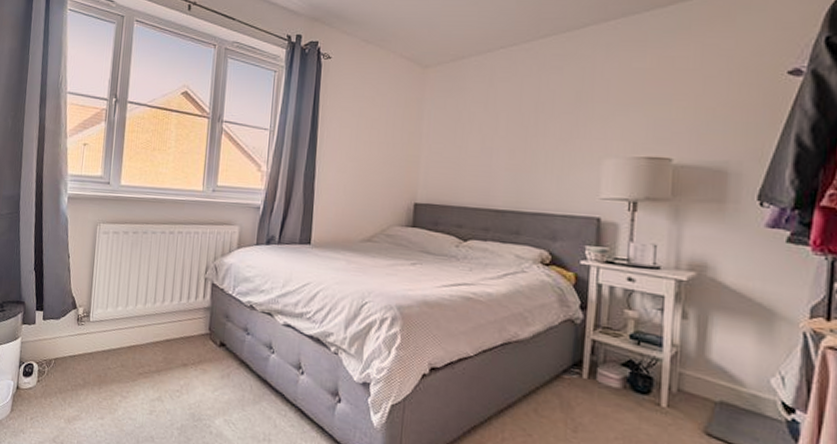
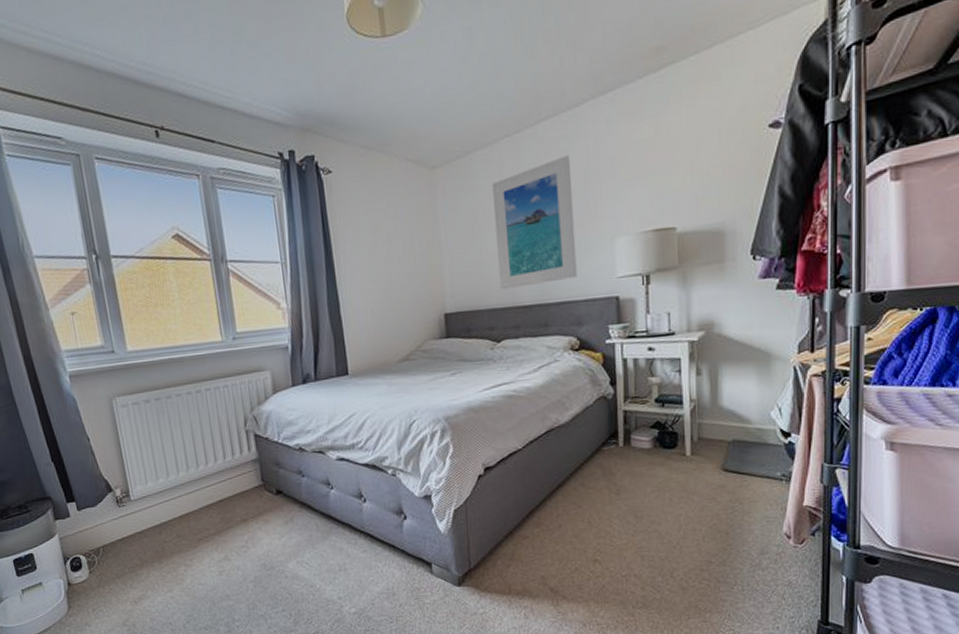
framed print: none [474,72,563,192] -> present [492,154,577,289]

